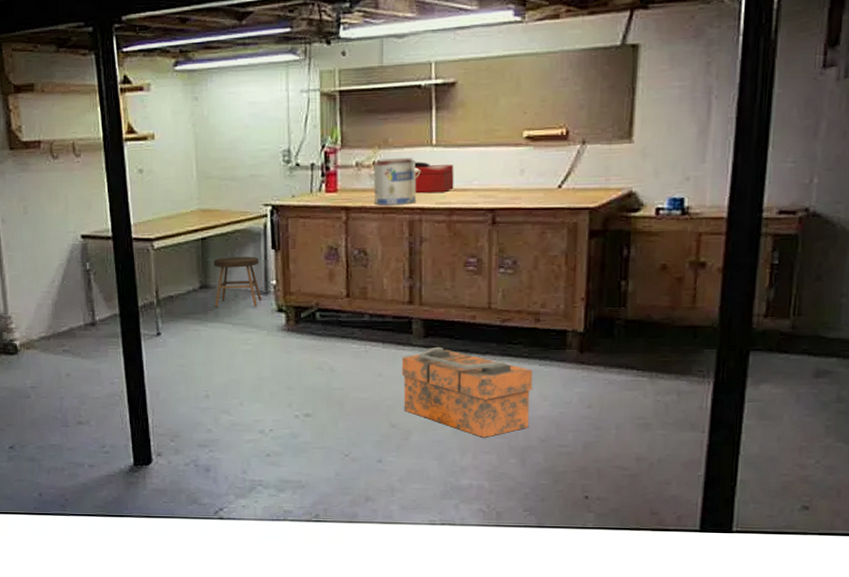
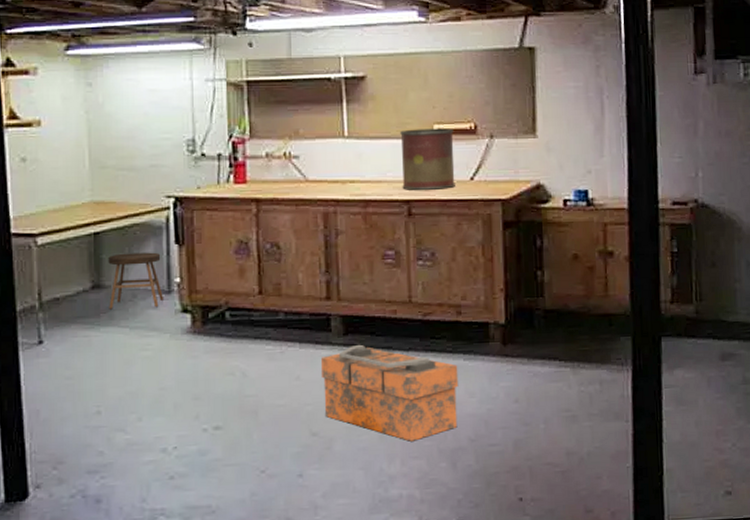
paint can: present [368,157,421,207] -> none [279,148,334,199]
toolbox: present [414,162,454,194] -> none [327,153,368,185]
paint can: none [487,134,543,199] -> present [400,128,455,191]

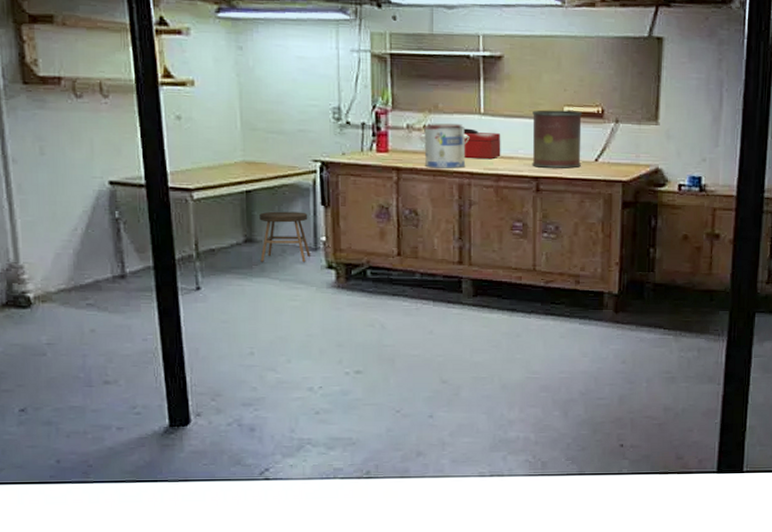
paint can: none [279,148,334,199] -> present [419,122,470,170]
tool box: present [320,344,459,441] -> none [451,305,574,392]
toolbox: none [327,153,368,185] -> present [463,128,501,160]

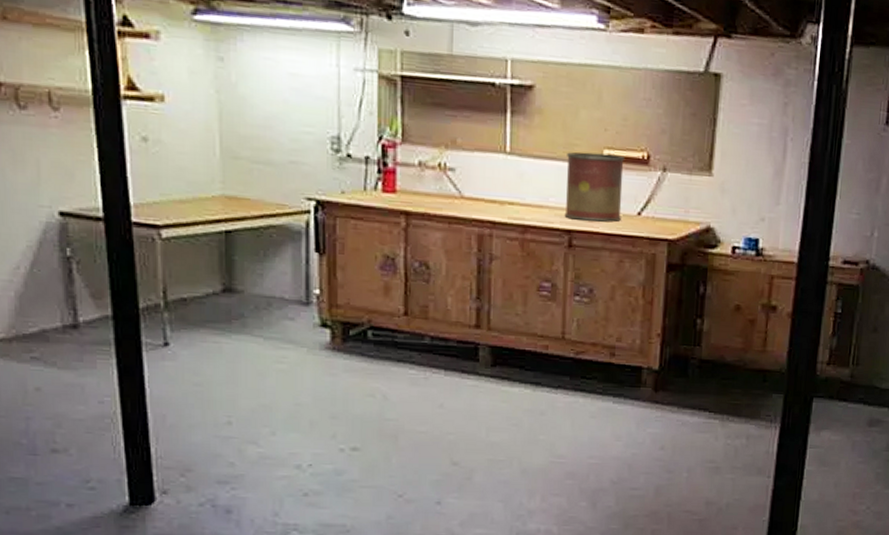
stool: present [259,211,310,263] -> none [241,256,301,319]
paint can: present [419,122,470,170] -> none [433,161,493,217]
toolbox: present [463,128,501,160] -> none [484,169,529,208]

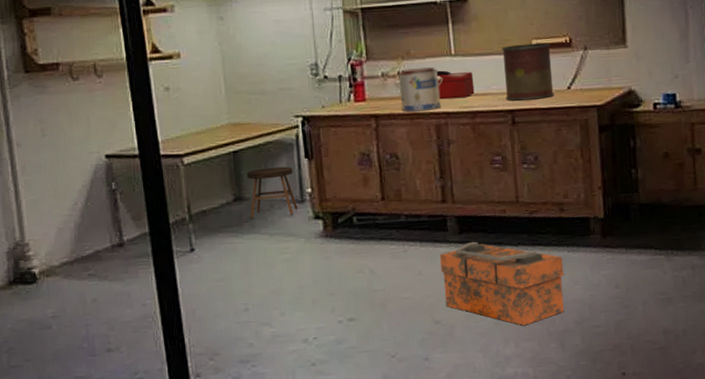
stool: none [241,256,301,319] -> present [247,166,297,219]
paint can: none [433,161,493,217] -> present [394,67,443,113]
tool box: none [465,377,607,479] -> present [440,241,565,326]
toolbox: none [484,169,529,208] -> present [436,70,475,99]

